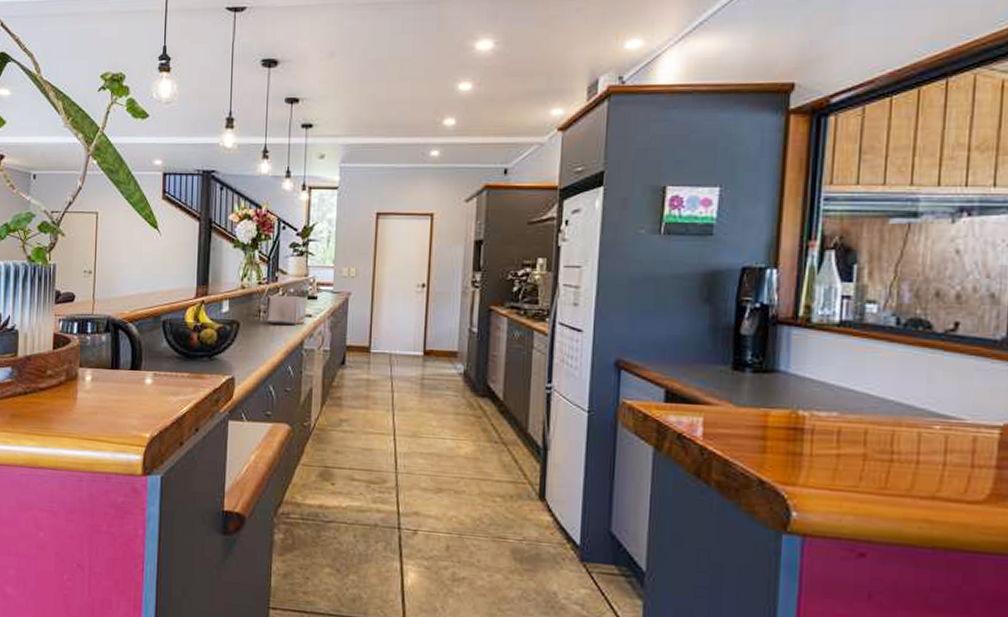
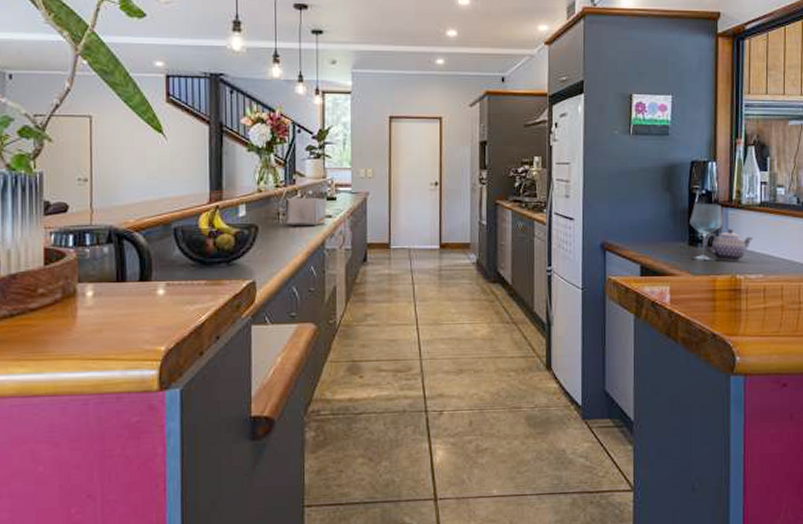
wine glass: none [733,318,783,391] -> present [690,203,722,261]
teapot: none [754,352,827,394] -> present [704,228,754,262]

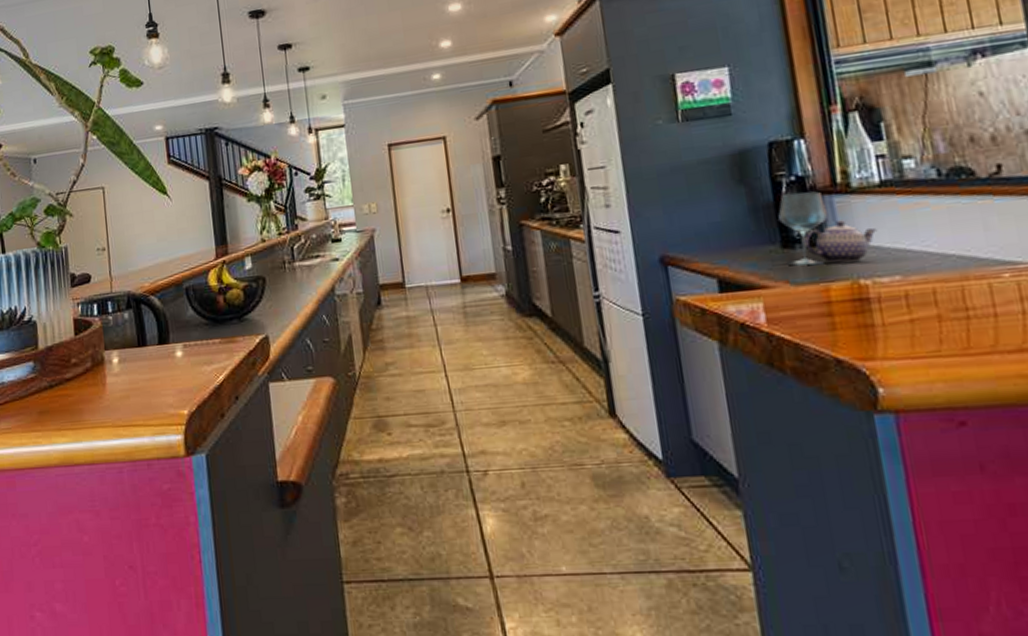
toaster: present [286,197,326,227] -> none [290,241,333,276]

